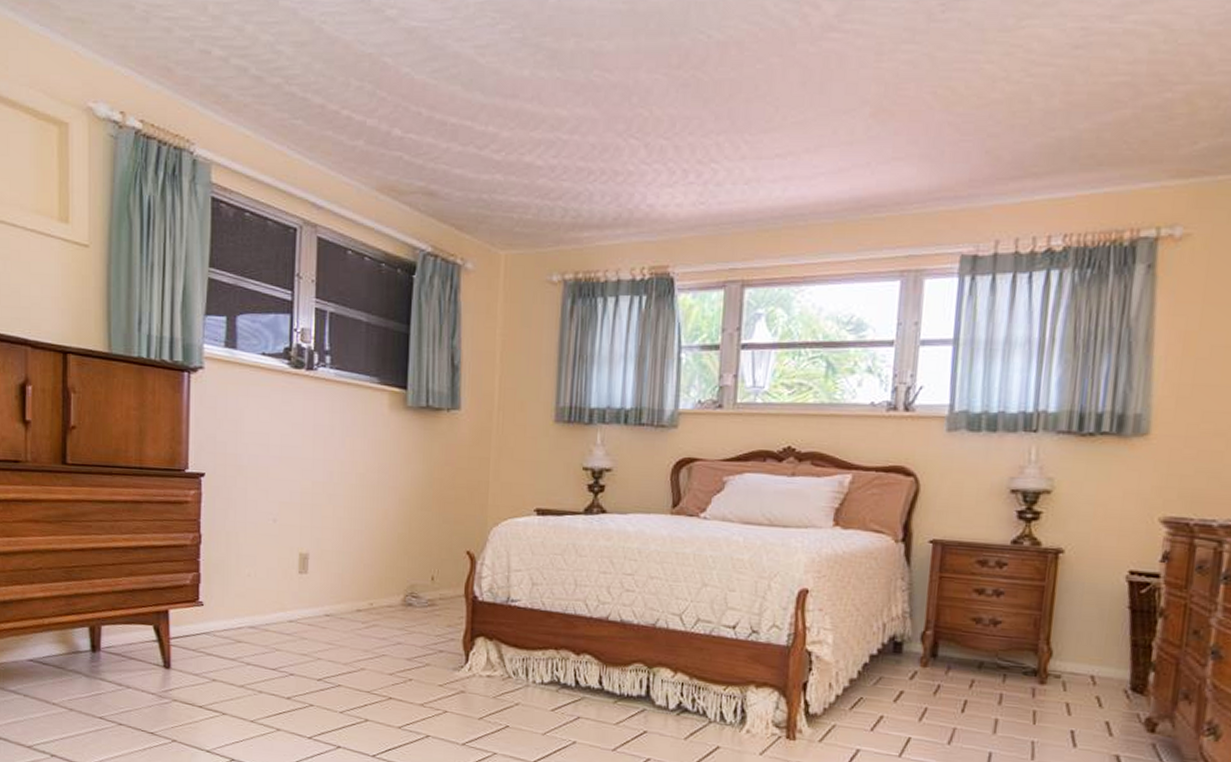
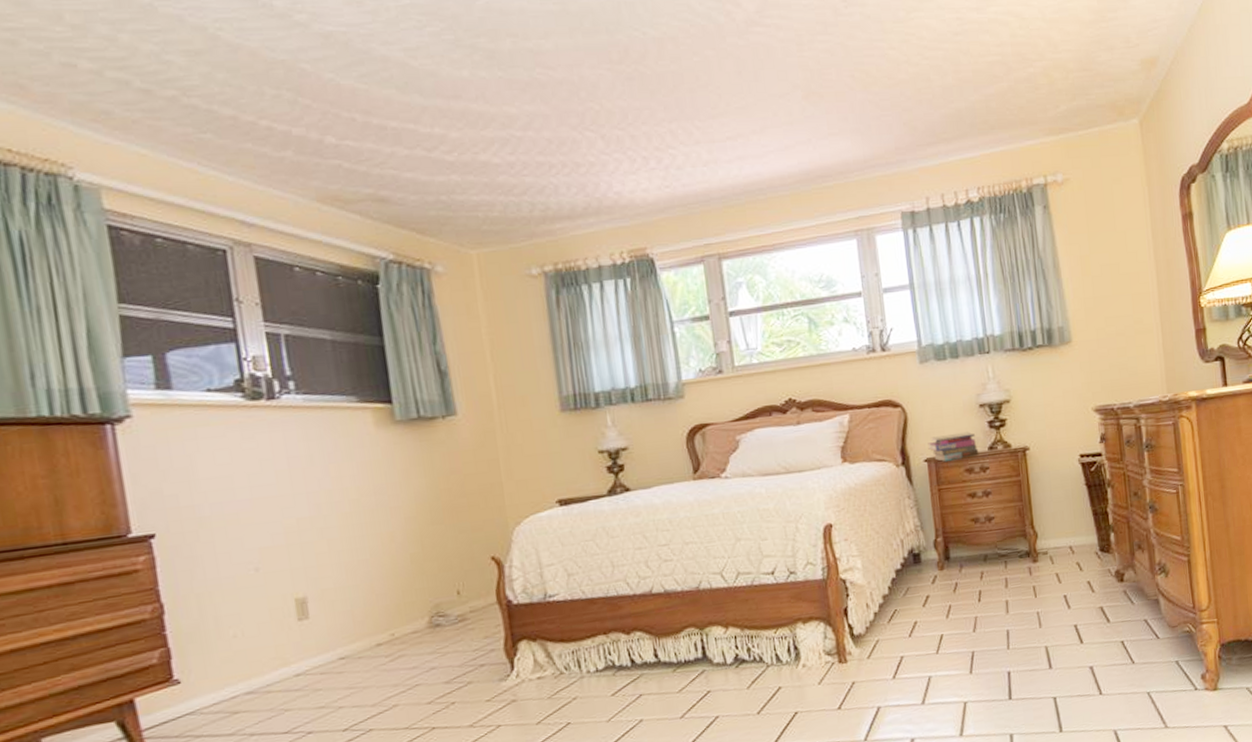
books: none [937,516,999,549] -> present [928,431,979,462]

